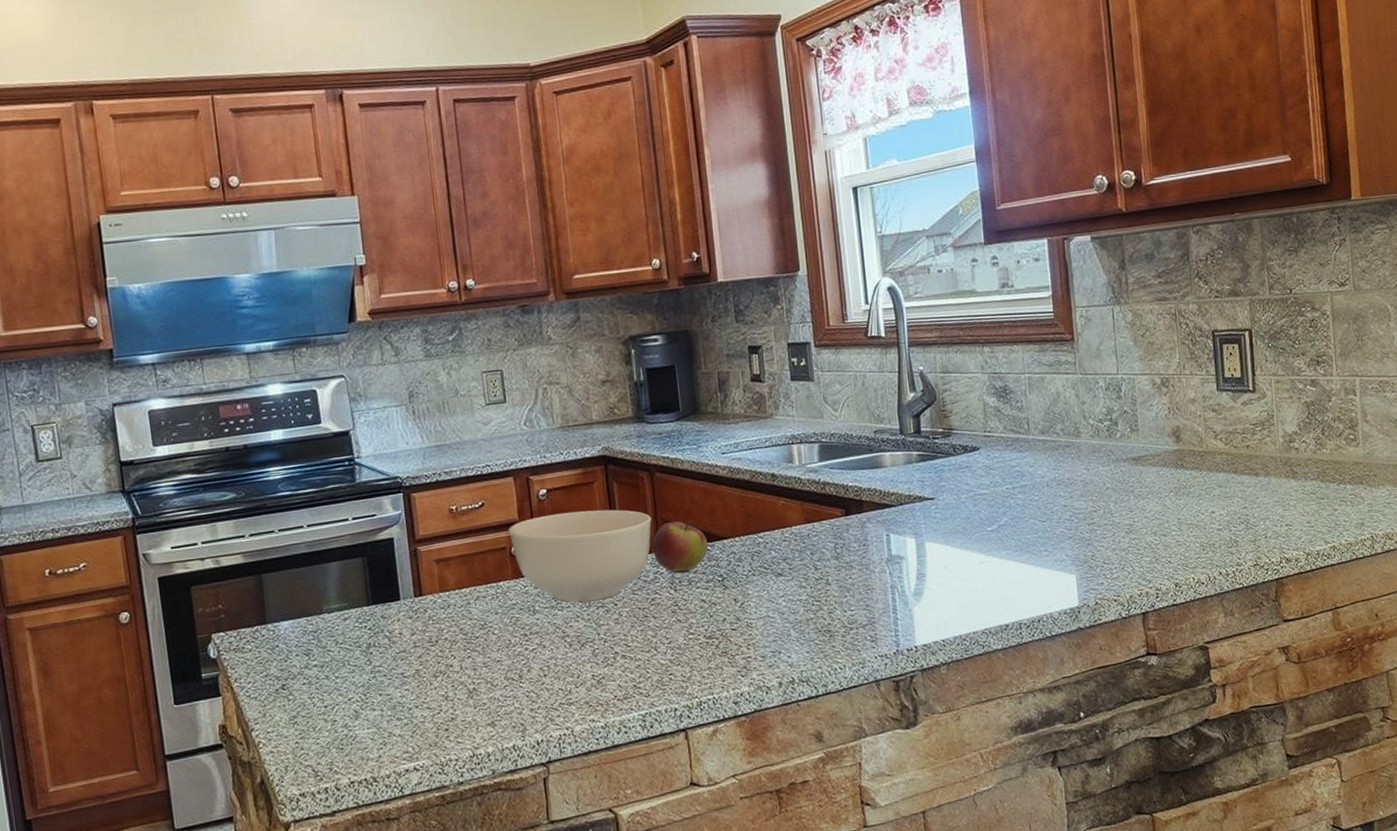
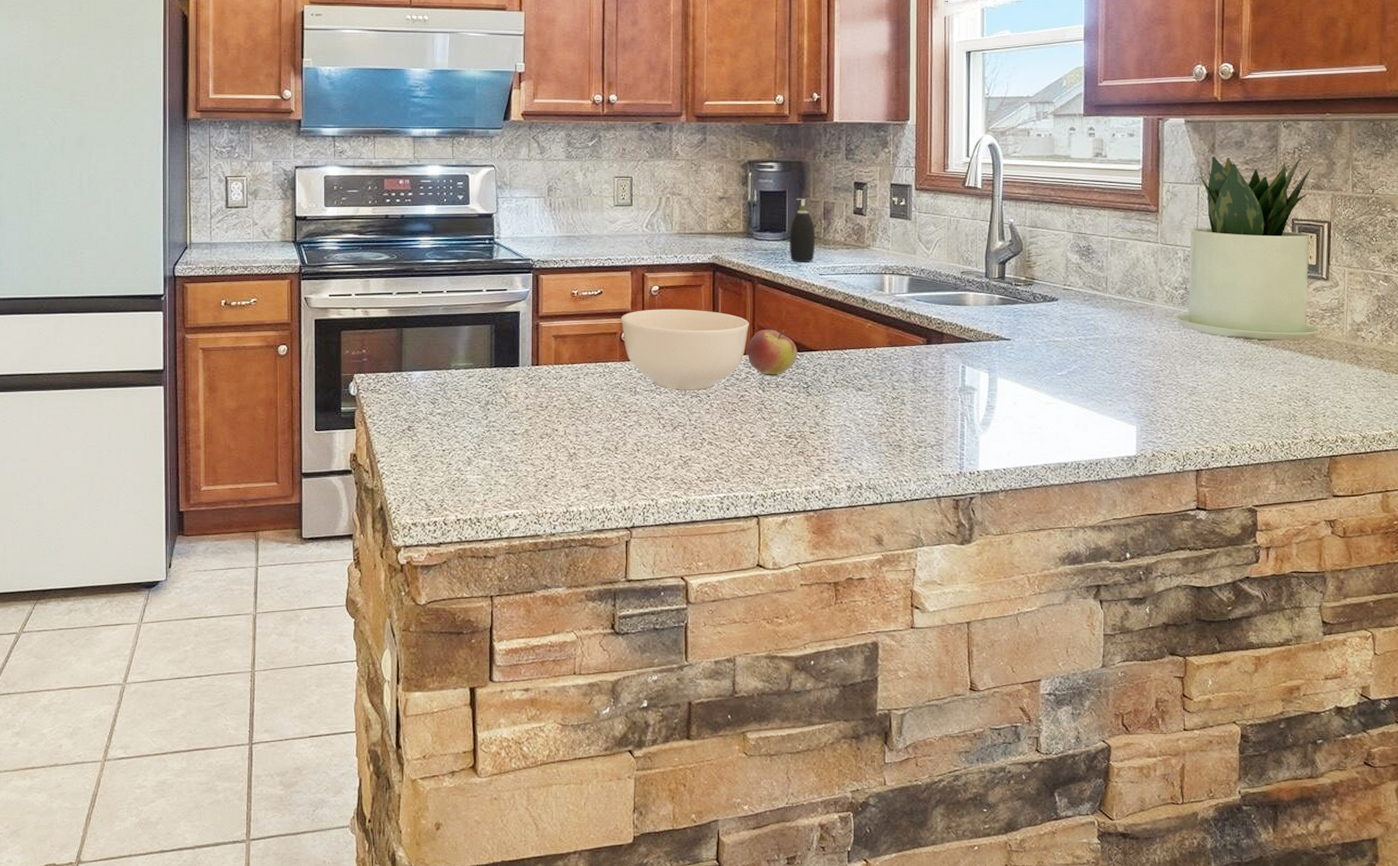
soap dispenser: none [684,371,714,443] -> present [790,199,816,262]
planter: none [1103,262,1253,466] -> present [1175,156,1321,341]

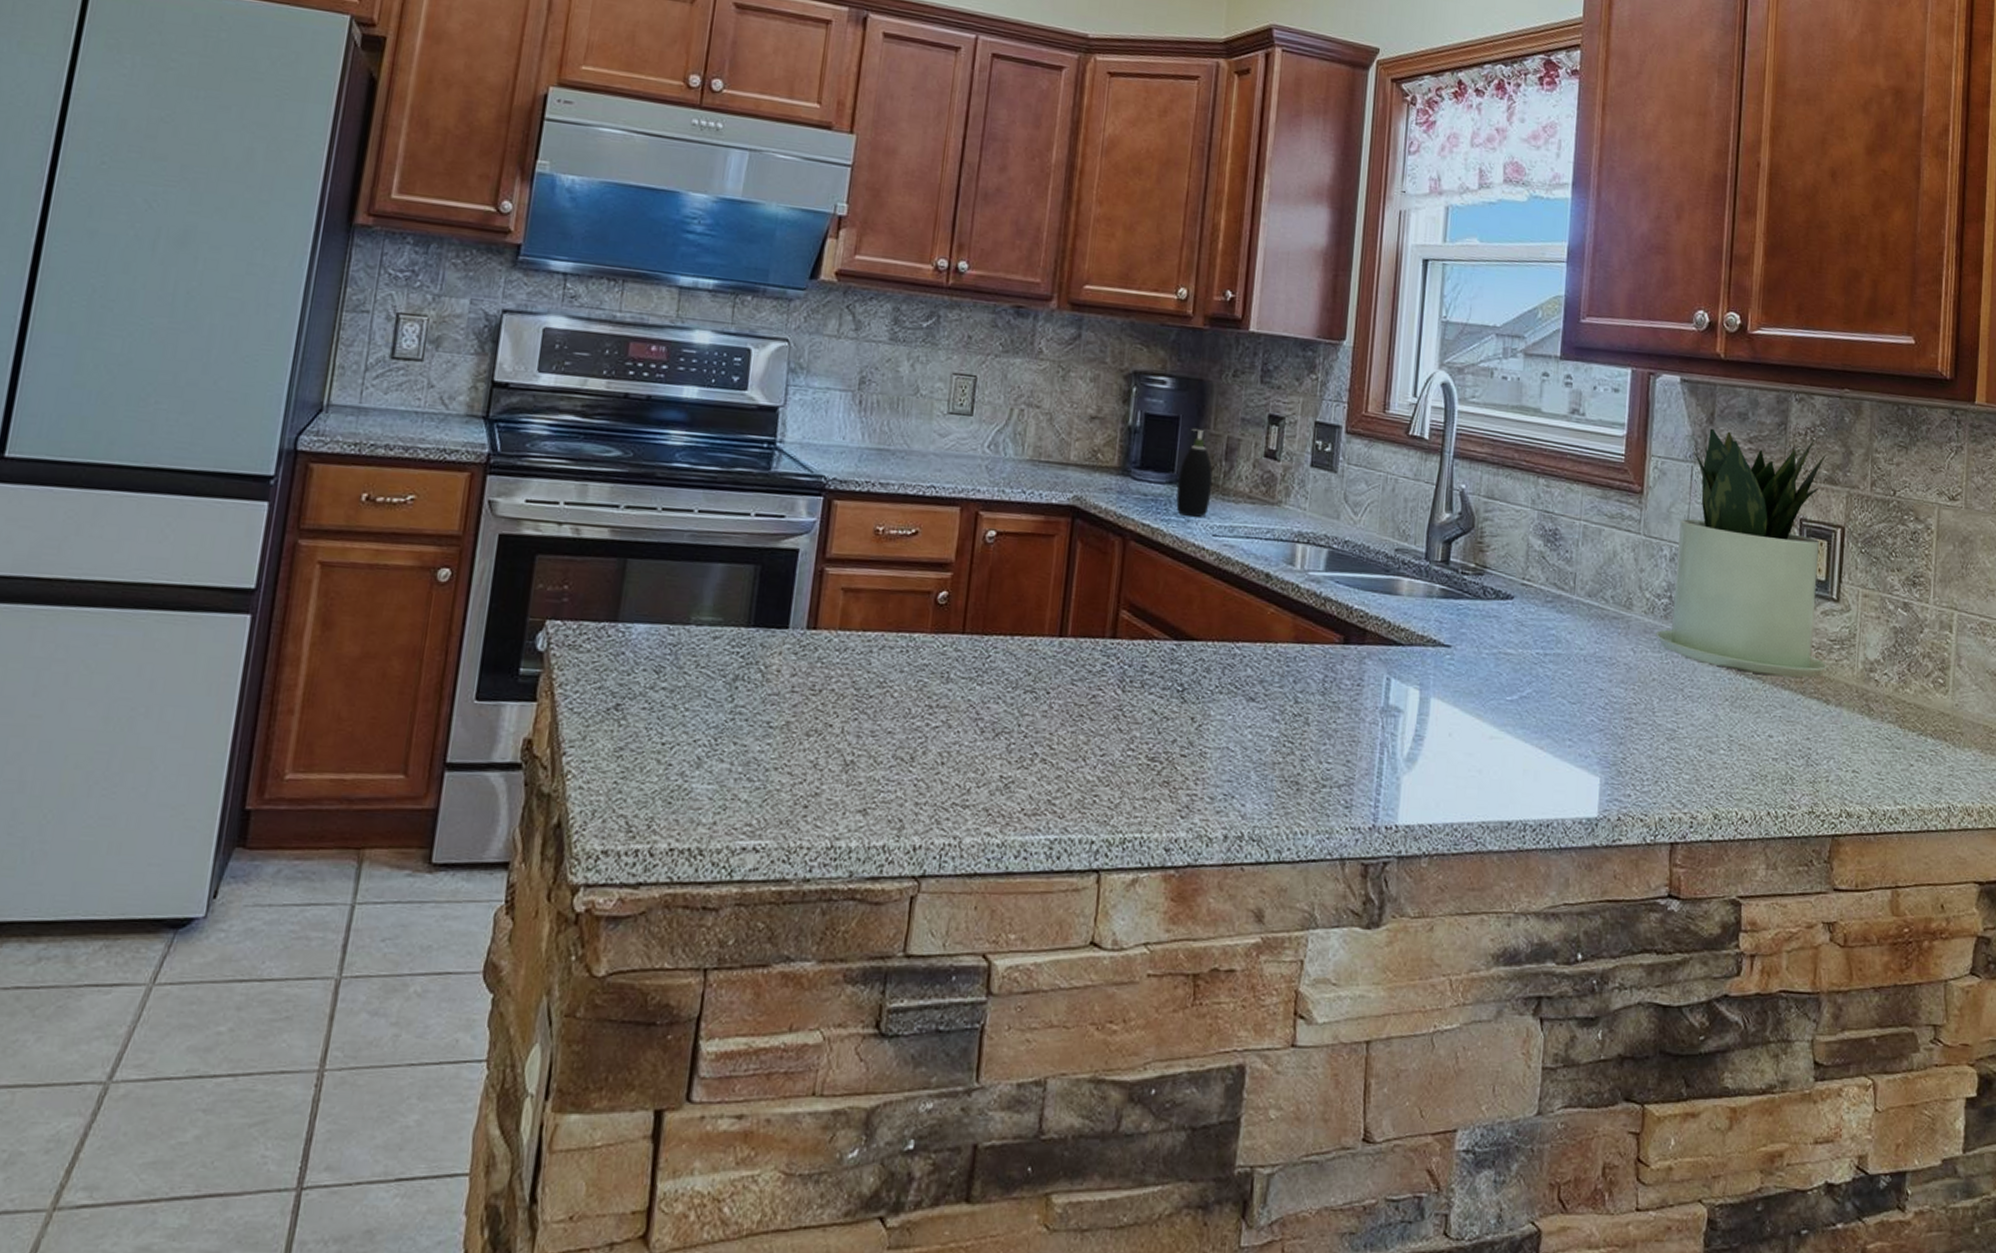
bowl: present [620,309,749,390] -> none [939,562,1113,684]
apple: present [748,330,798,376] -> none [1106,605,1175,672]

